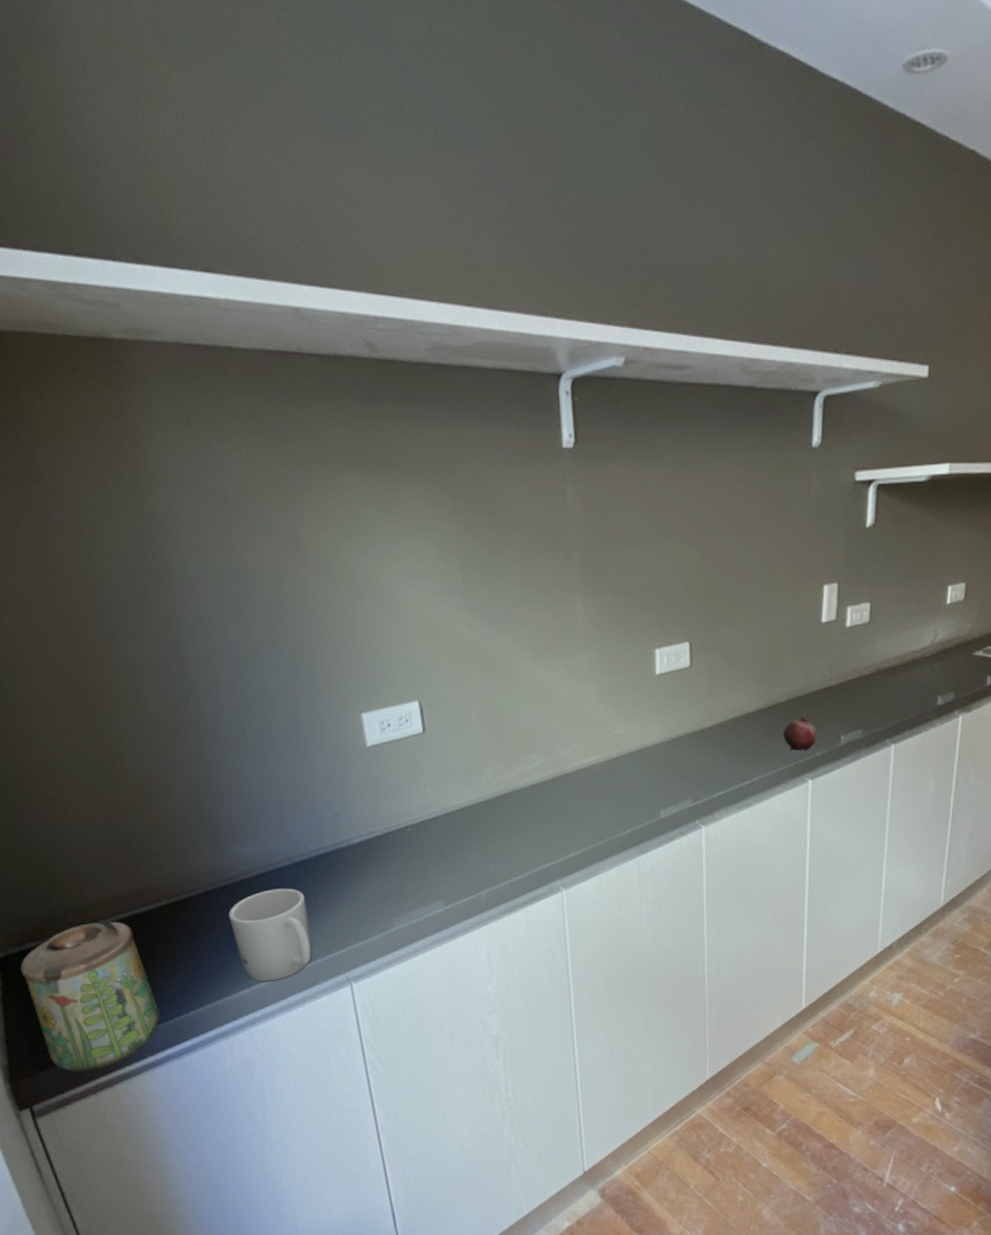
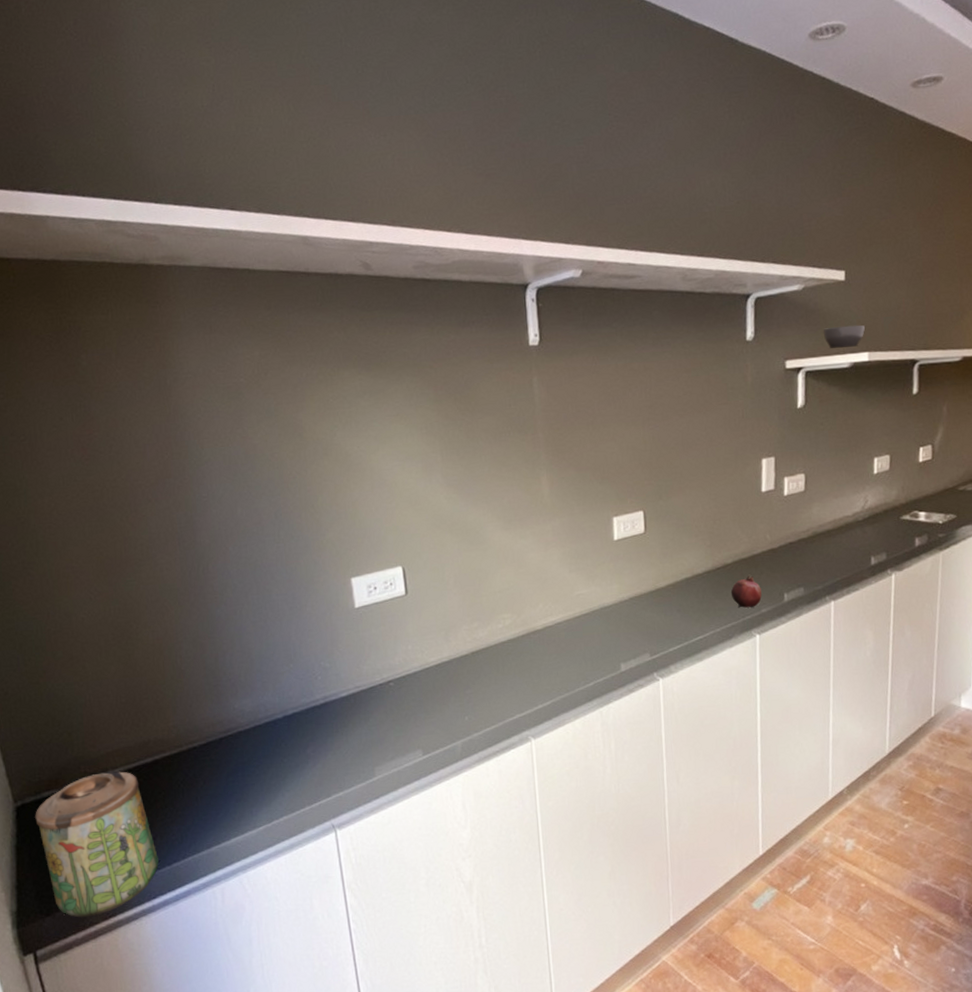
mug: present [228,888,313,983] -> none [226,739,302,830]
bowl: none [899,431,948,459] -> present [823,325,866,349]

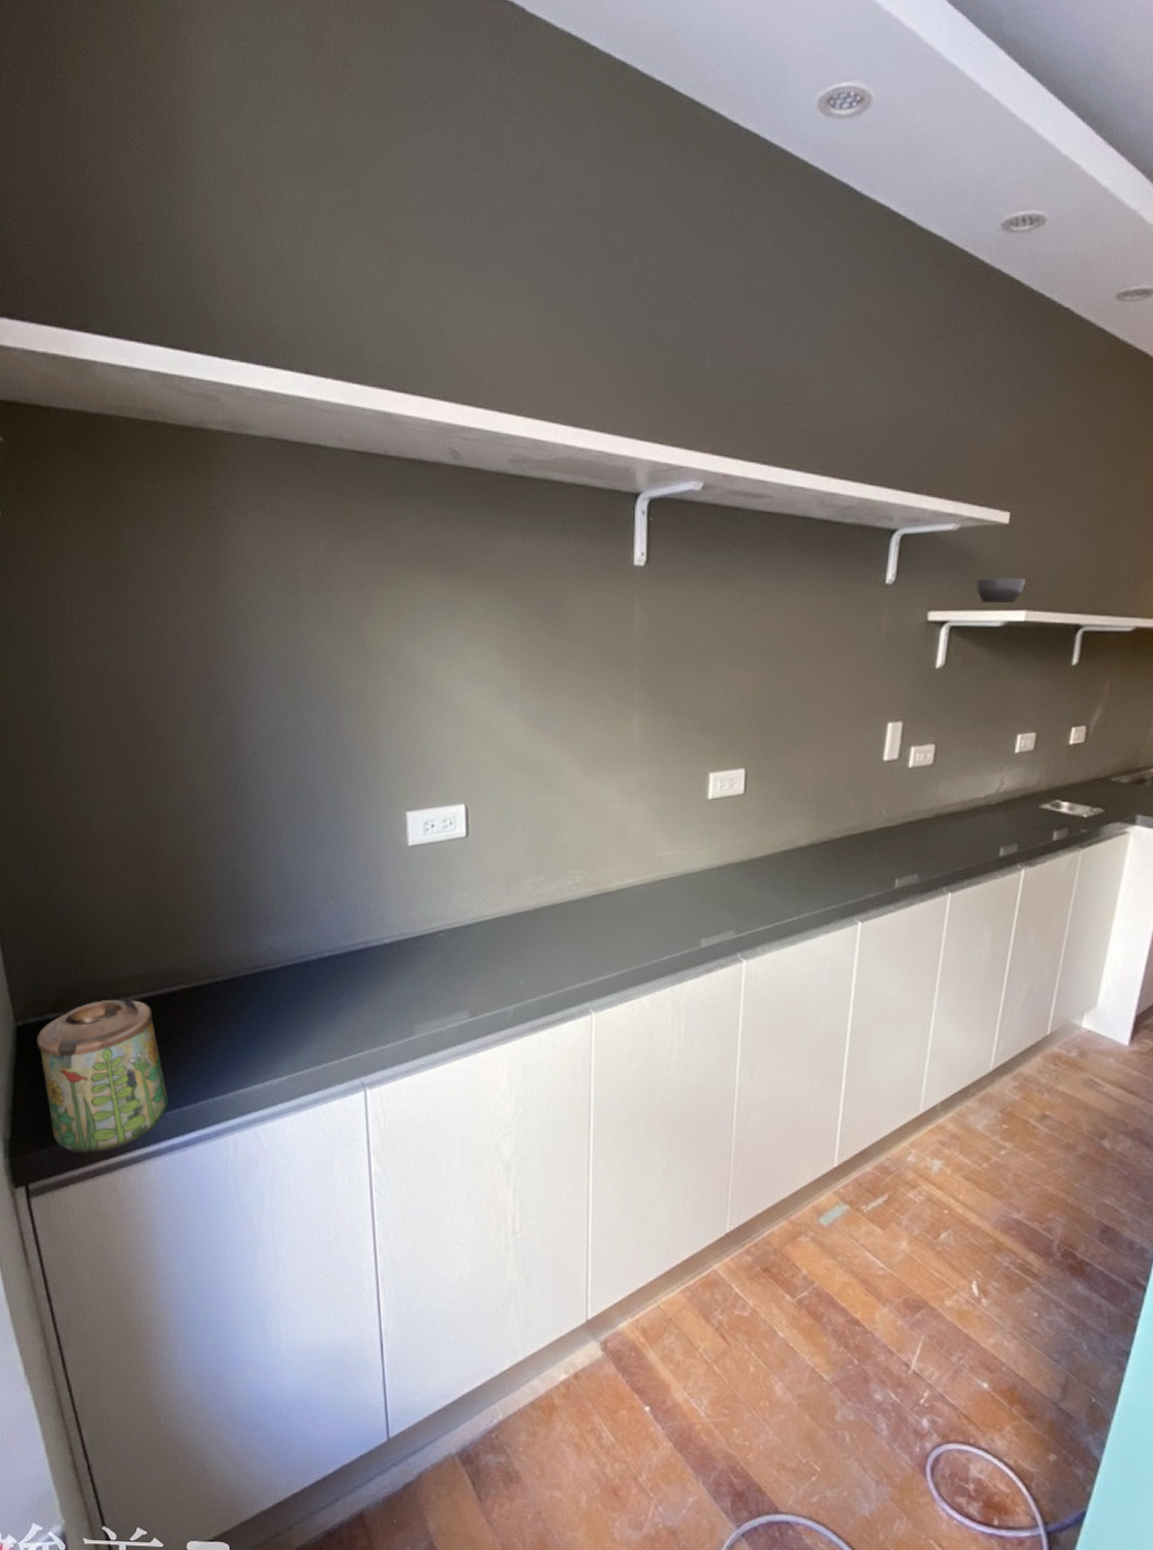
fruit: present [730,574,762,608] -> none [834,853,870,891]

